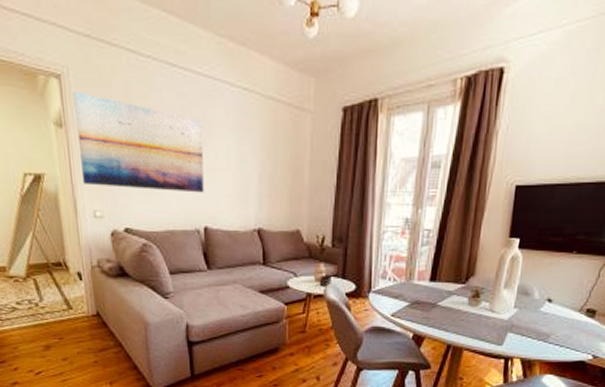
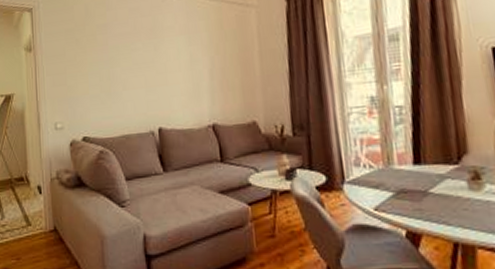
wall art: present [73,91,204,193] -> none [42,19,157,100]

